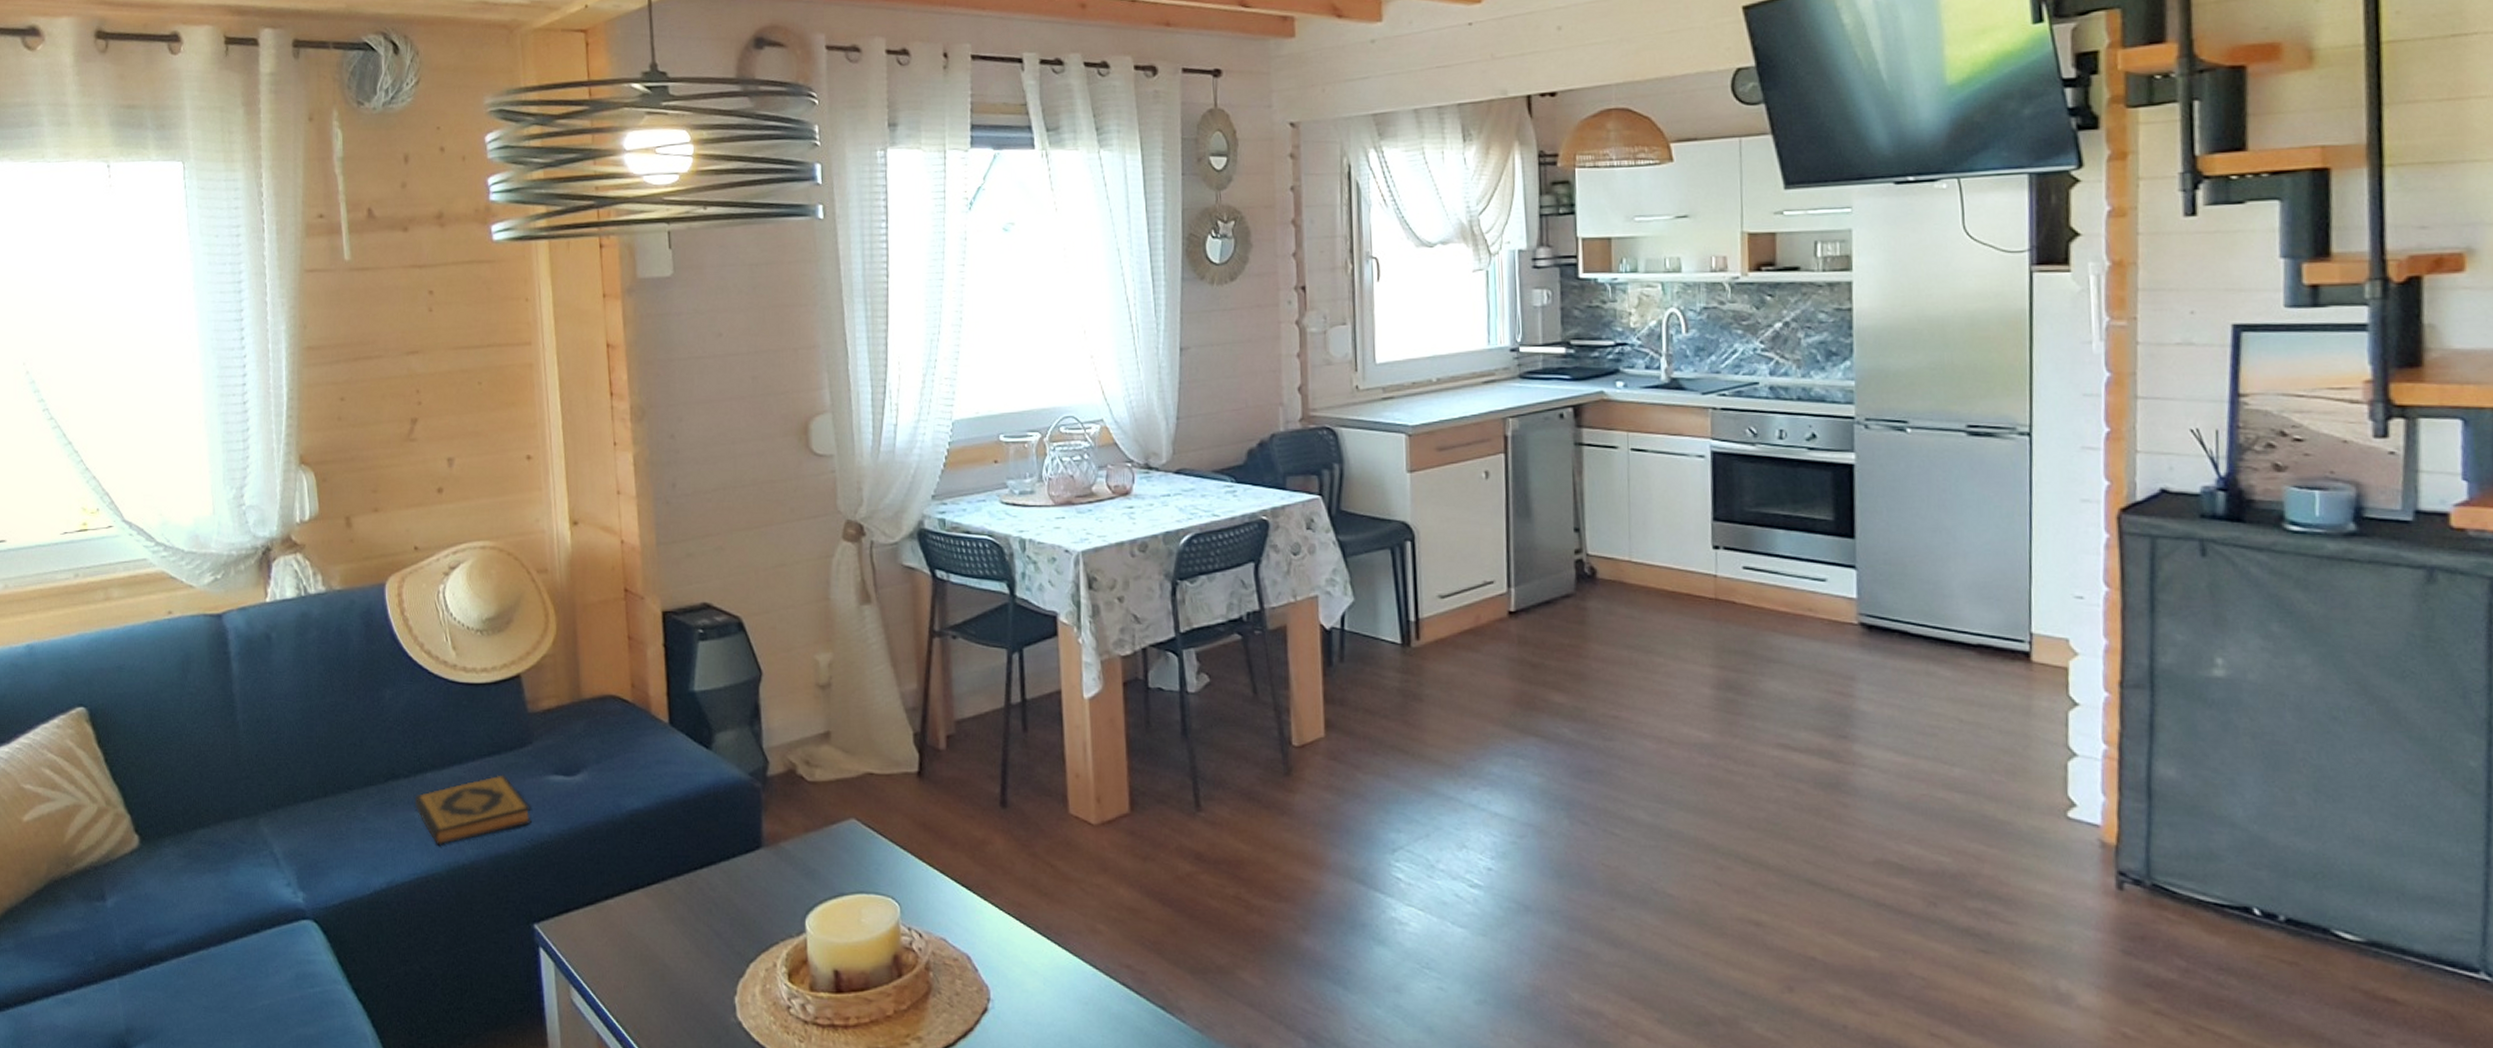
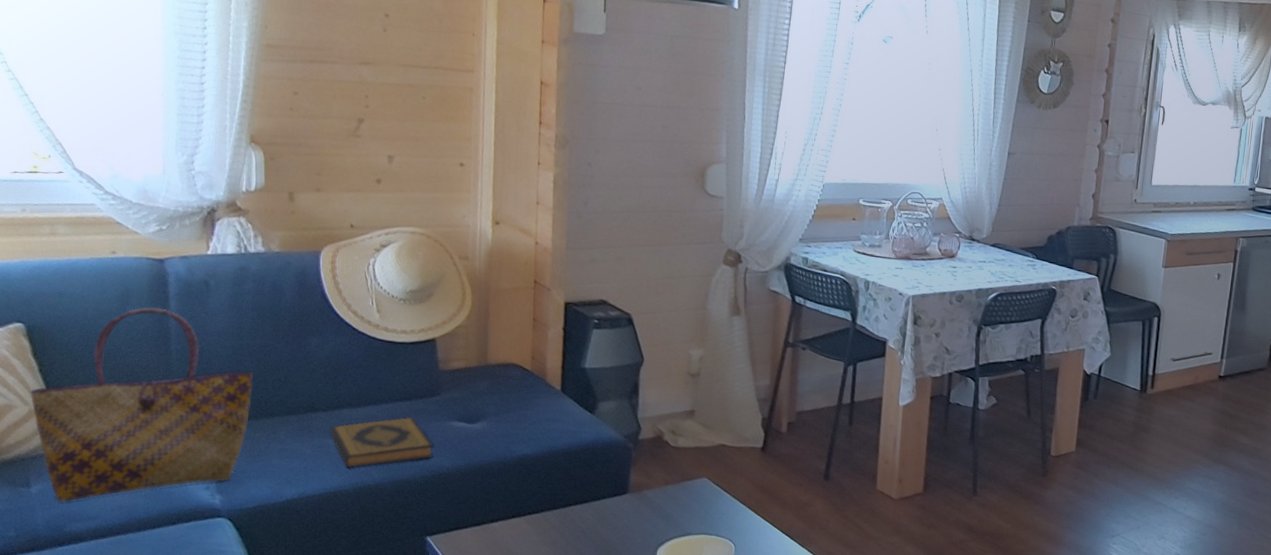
tote bag: none [98,672,327,915] -> present [30,307,253,502]

